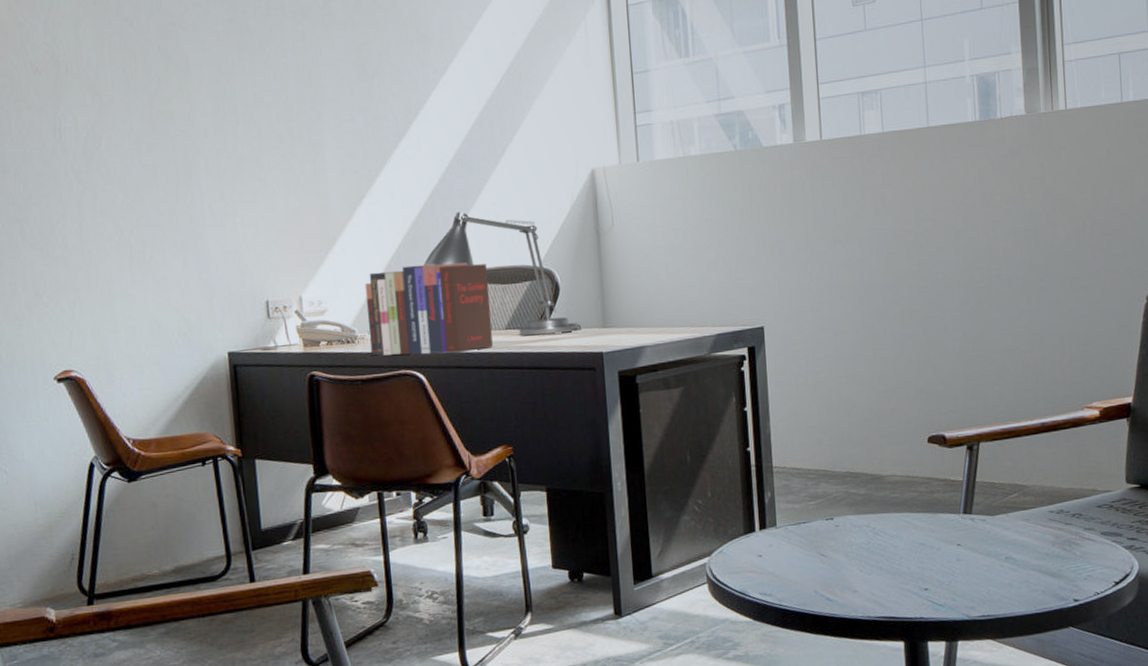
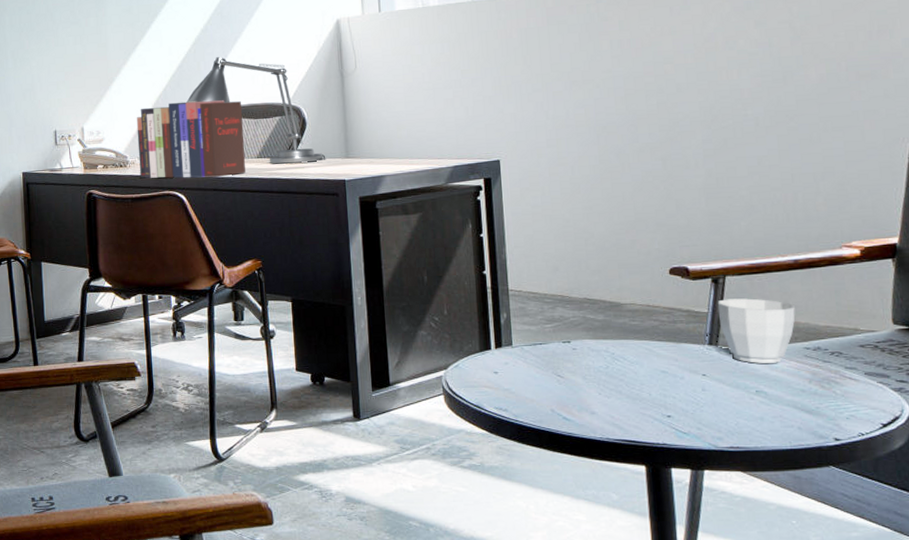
cup: none [971,464,1042,530] -> present [717,298,795,364]

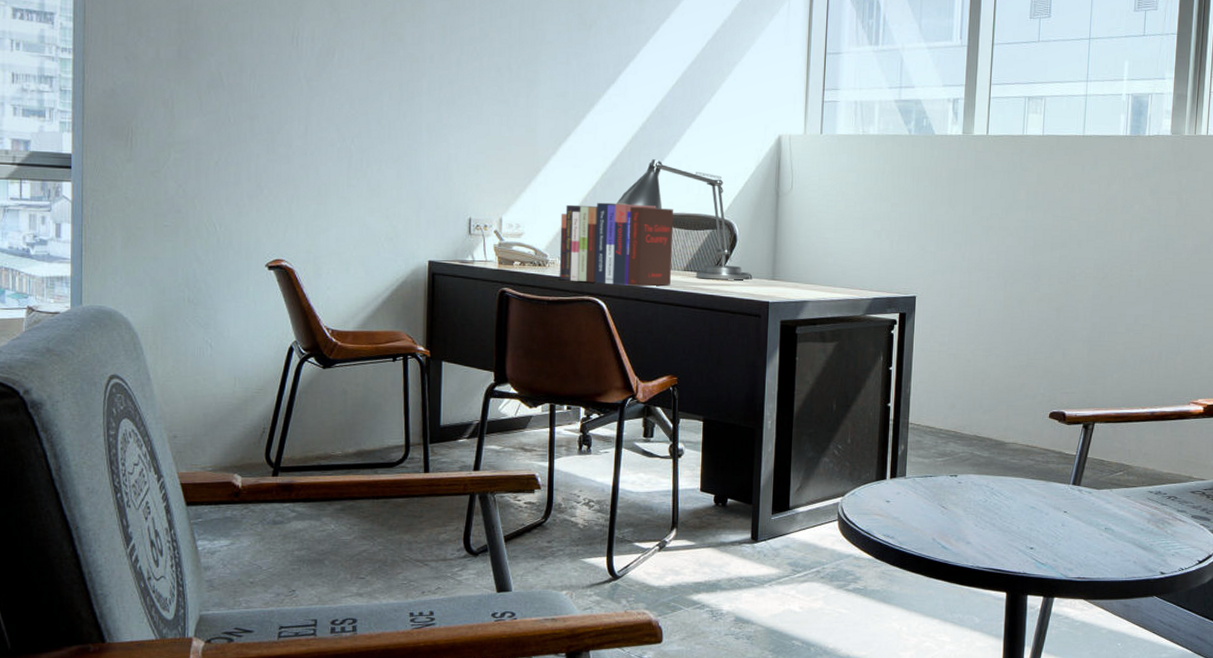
cup: present [717,298,795,364] -> none [1084,444,1146,505]

